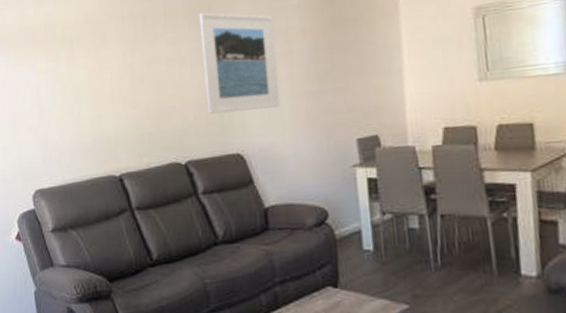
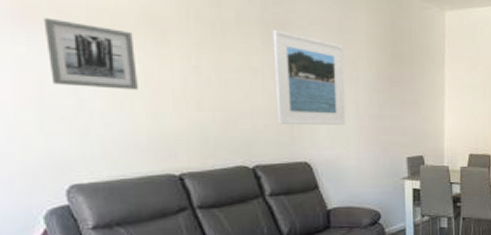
wall art: none [15,40,84,99] -> present [43,17,138,90]

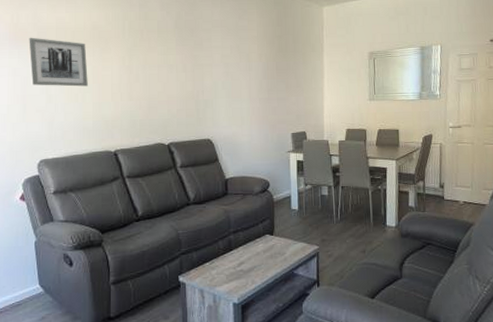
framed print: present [273,30,346,125] -> none [185,34,241,109]

